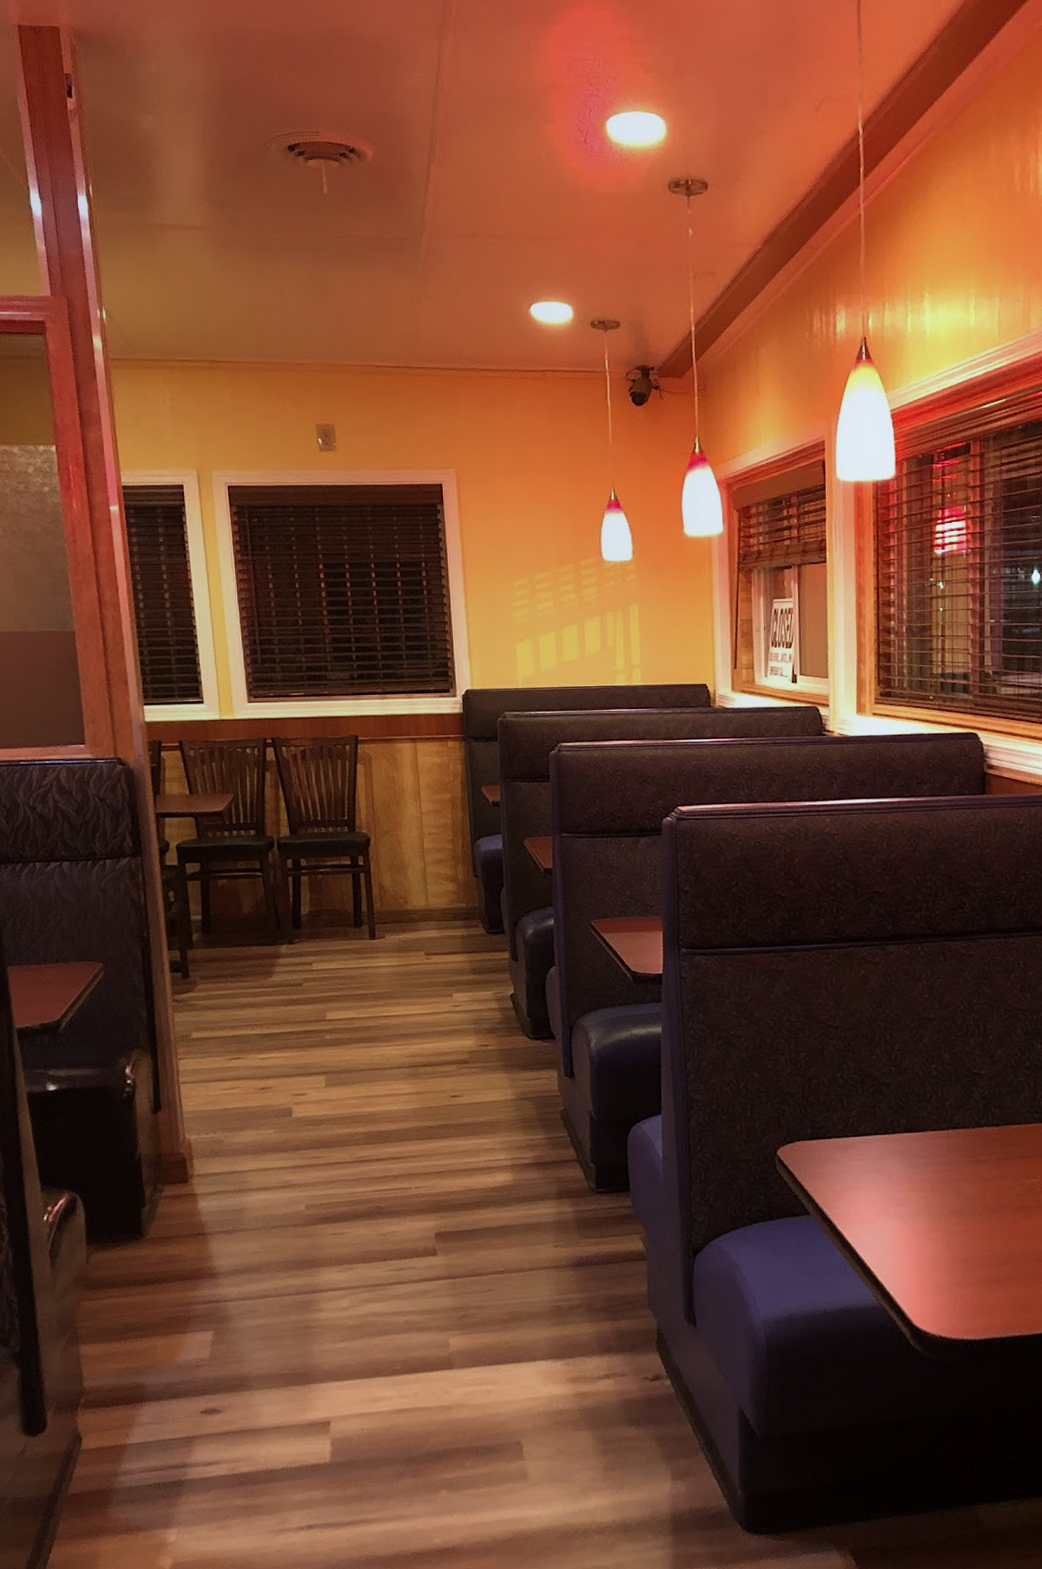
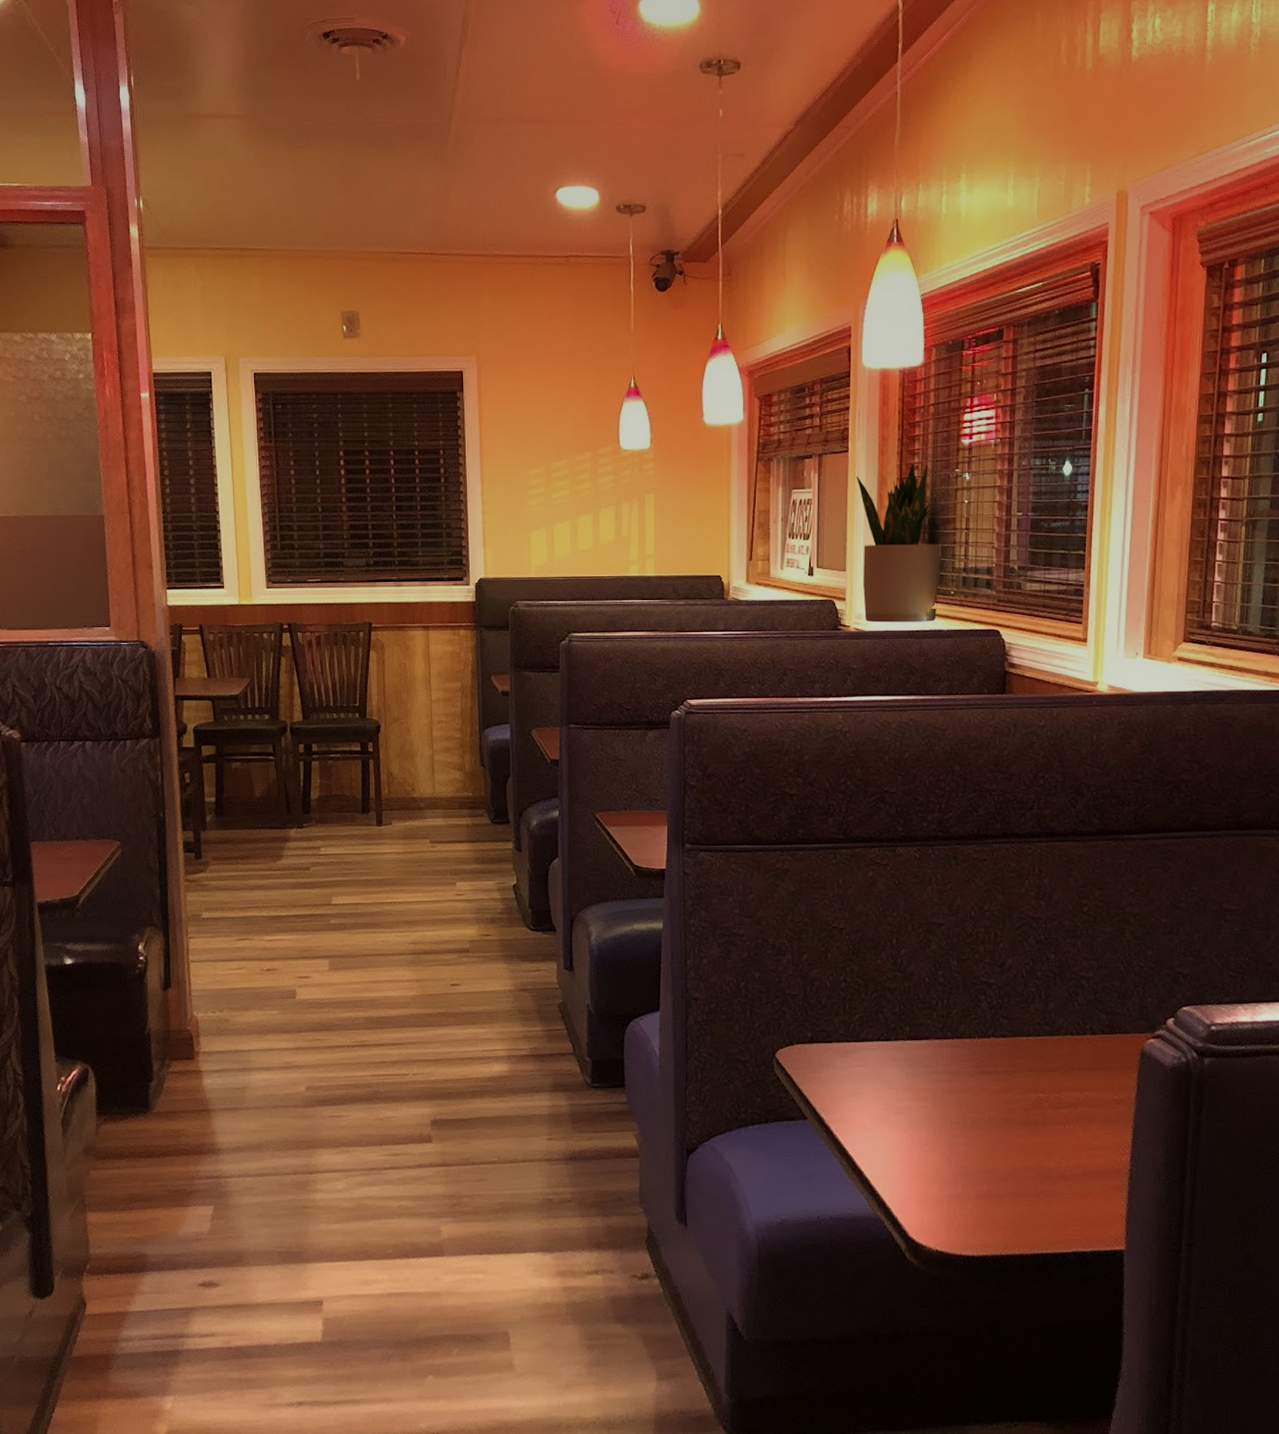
planter: none [834,573,920,728] -> present [856,463,941,623]

